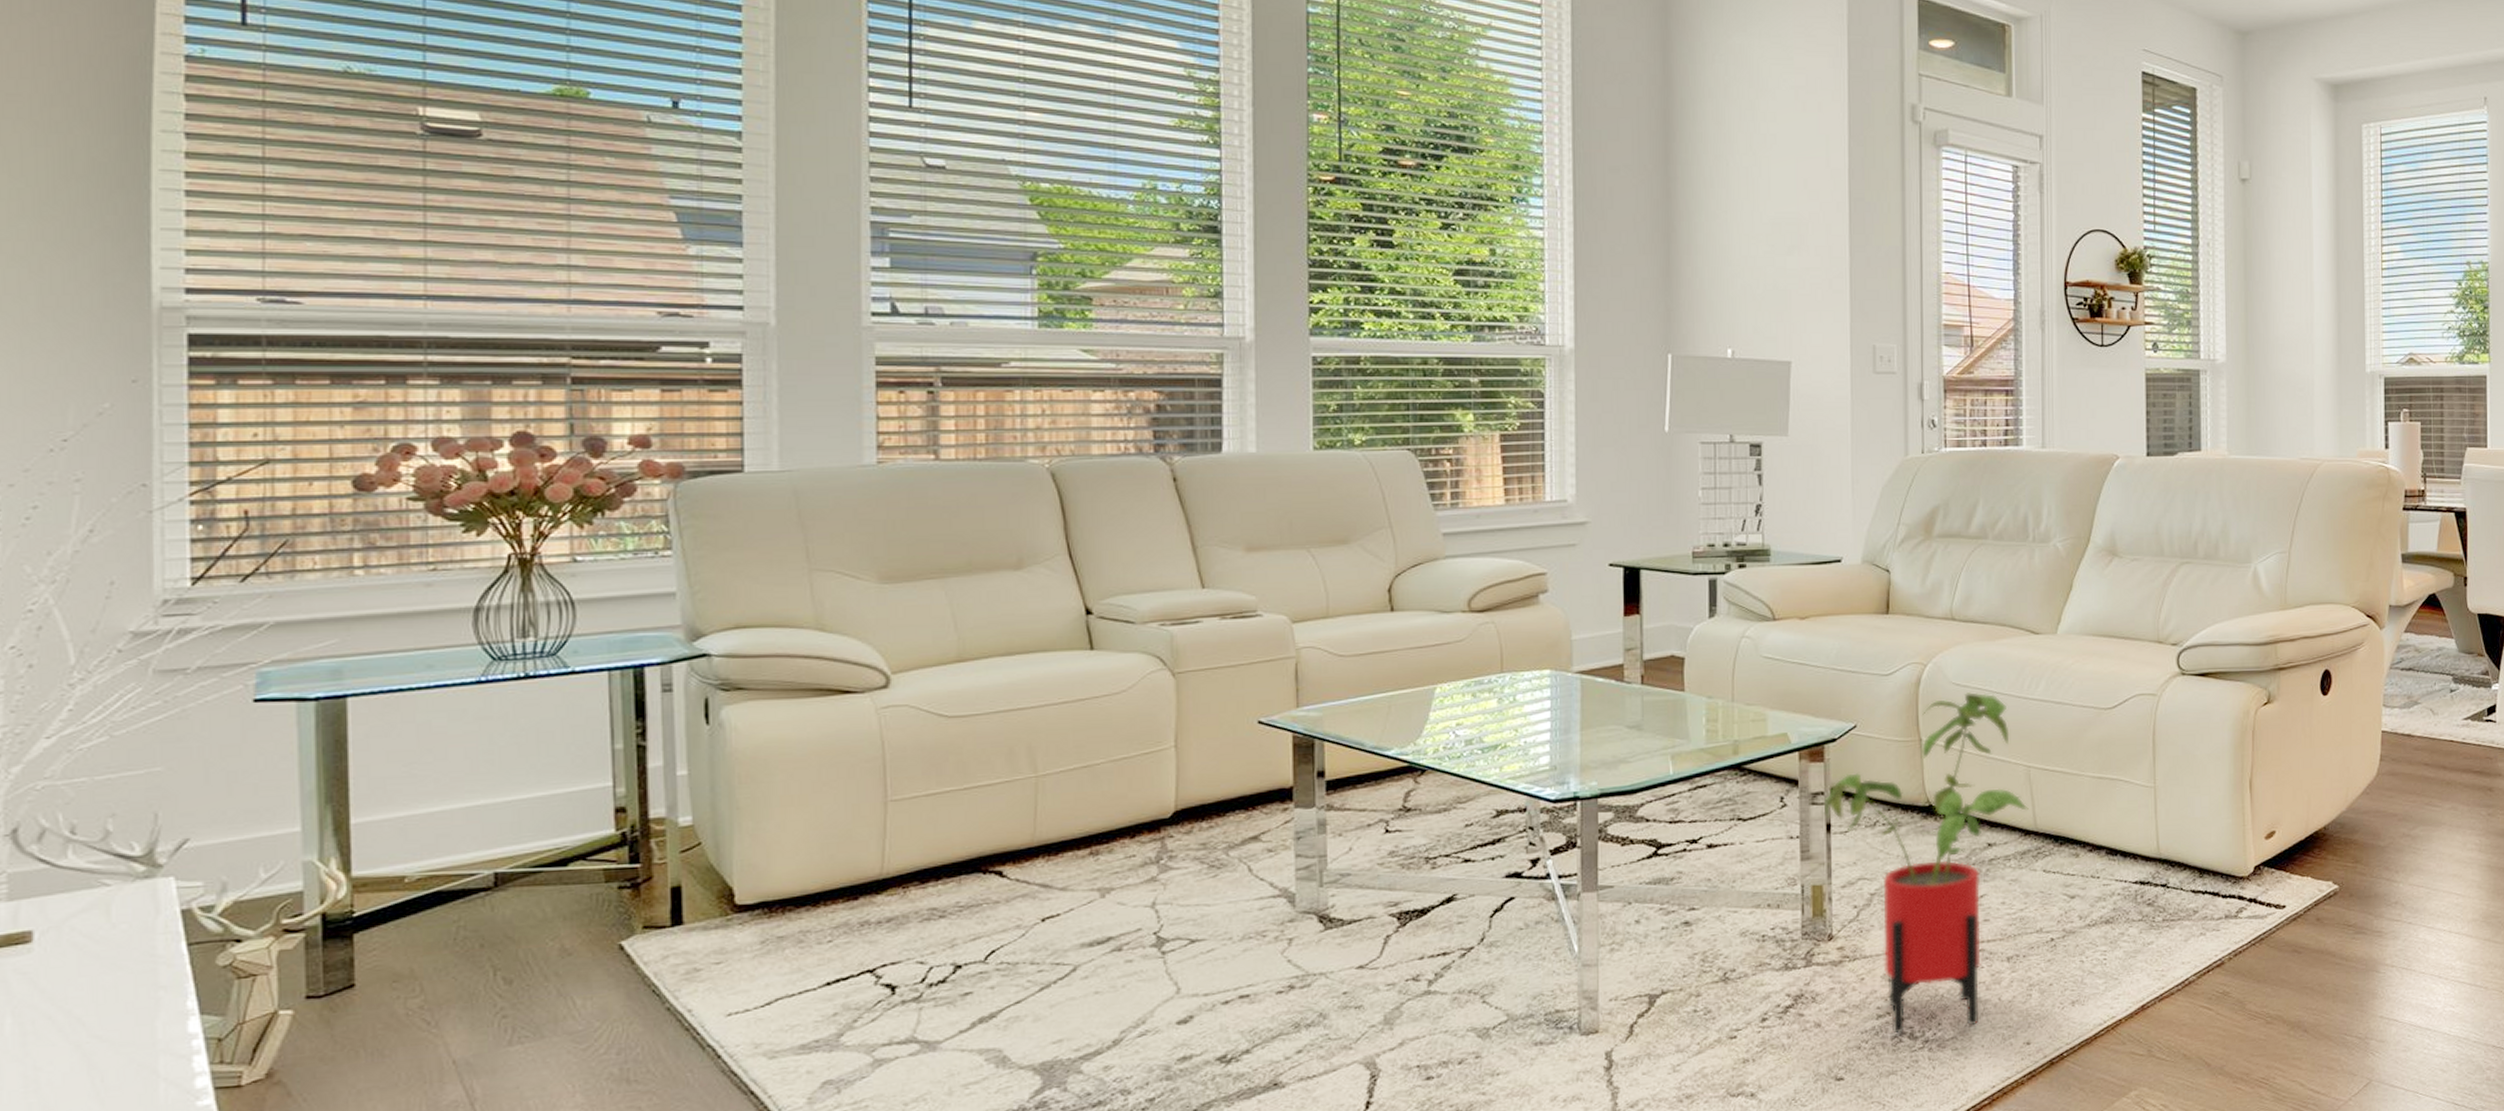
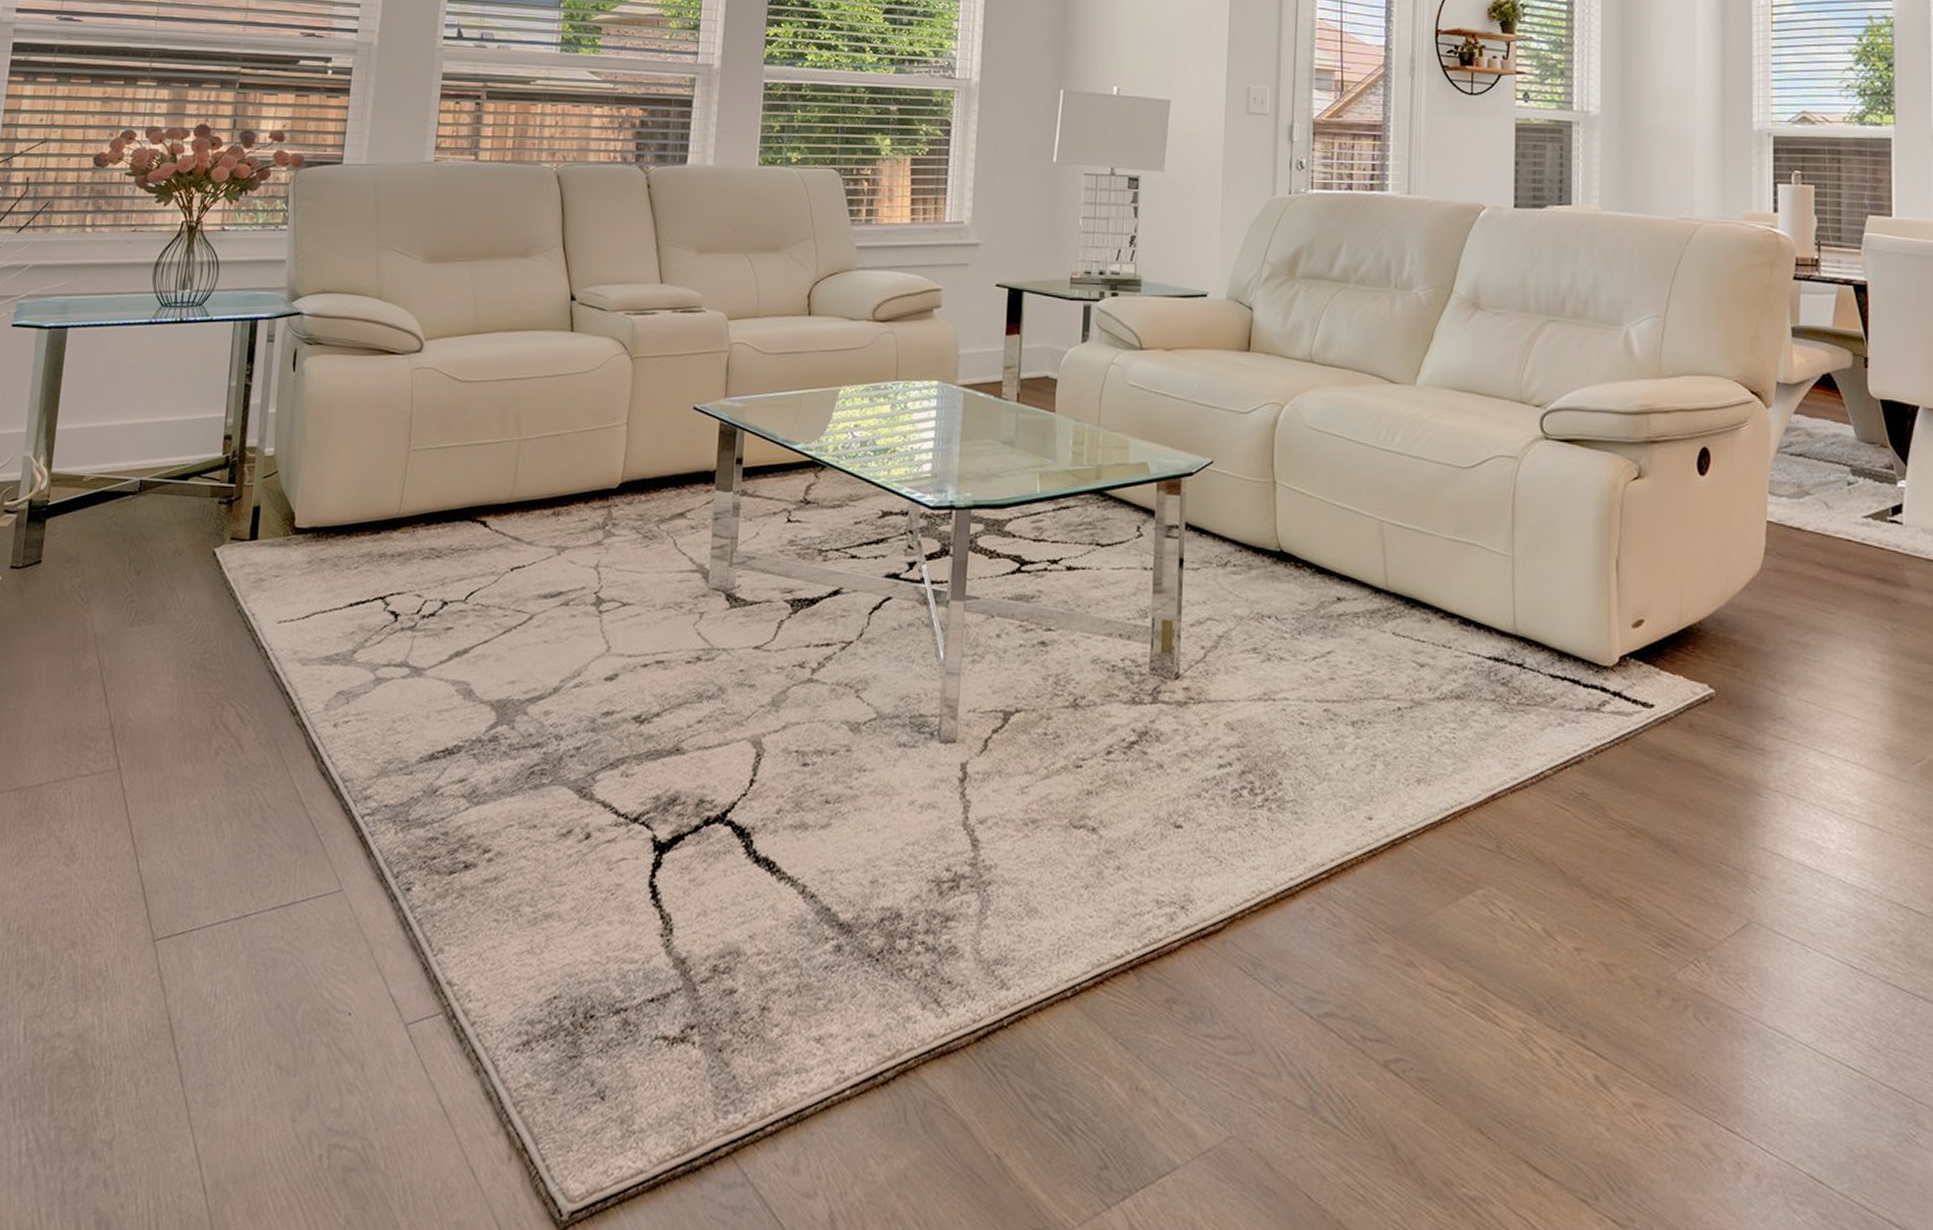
house plant: present [1823,692,2029,1034] -> none [1177,438,1380,790]

